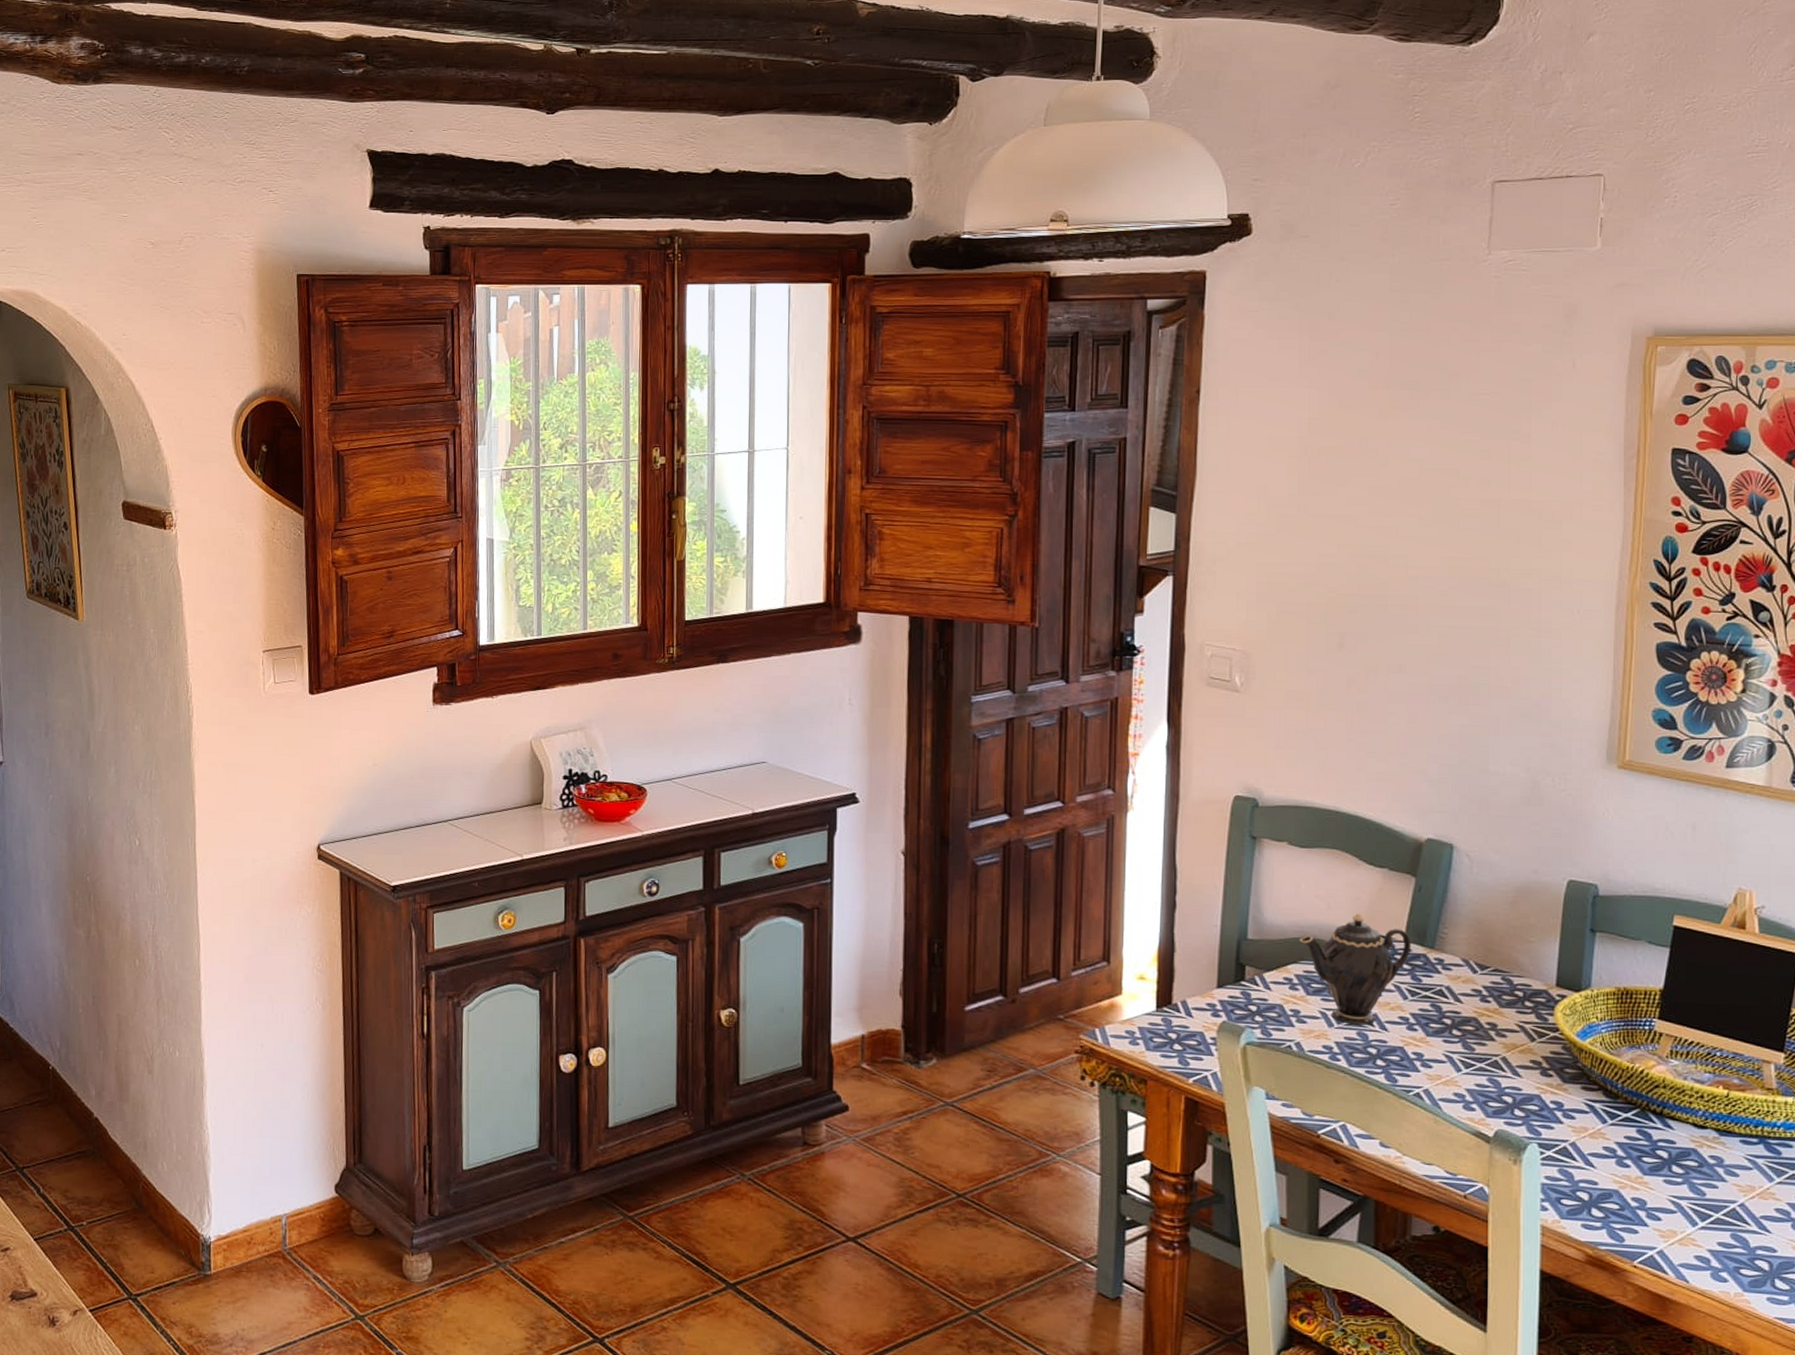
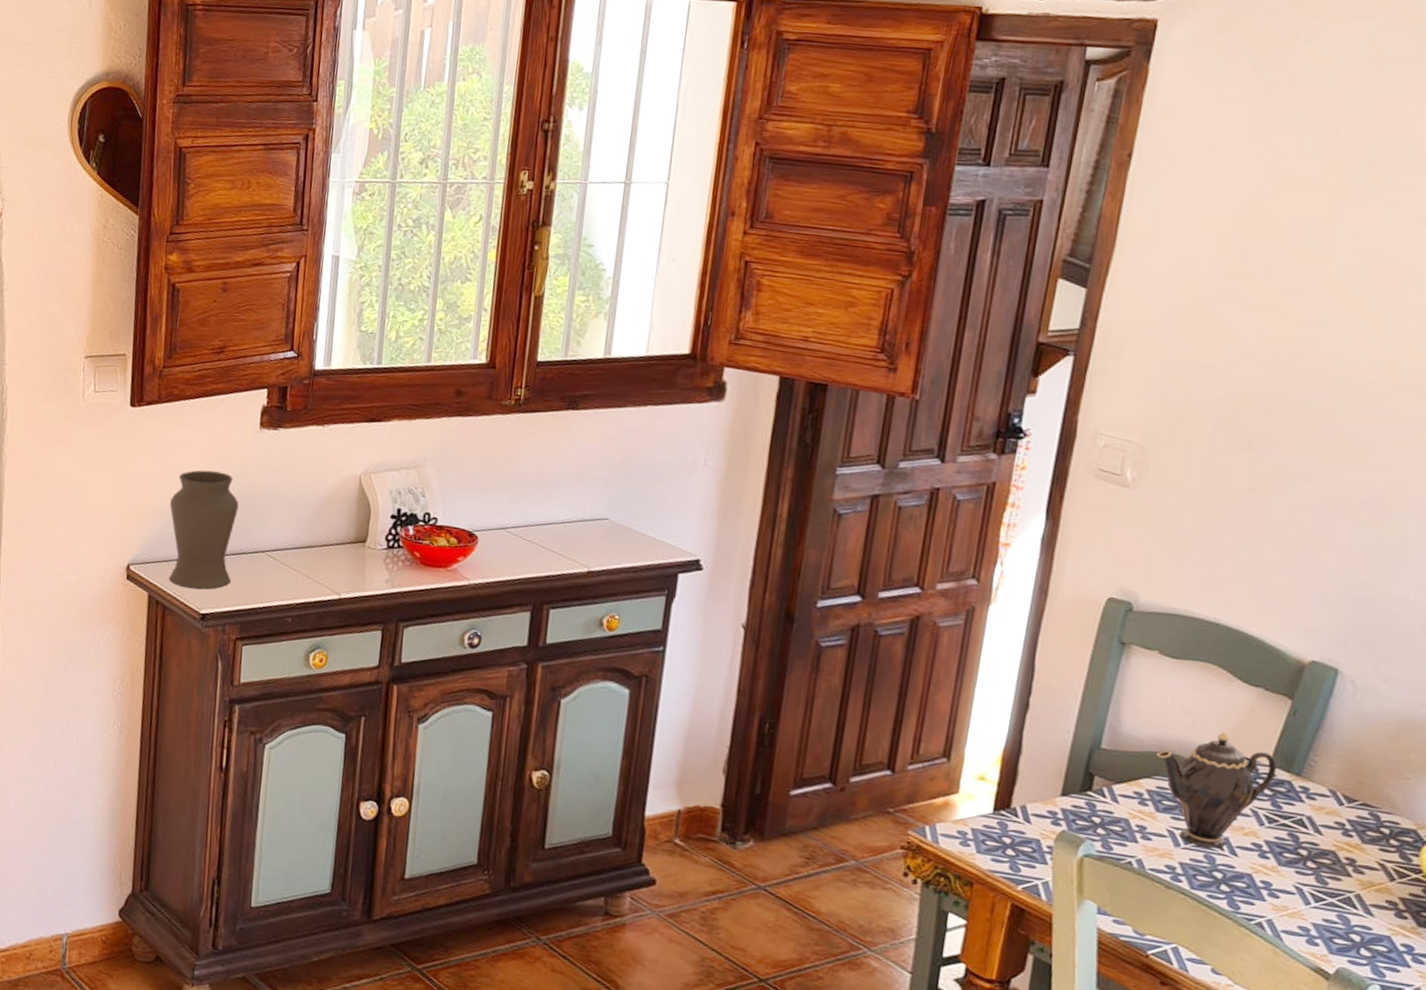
decorative vase: none [354,748,419,863] -> present [168,470,239,589]

